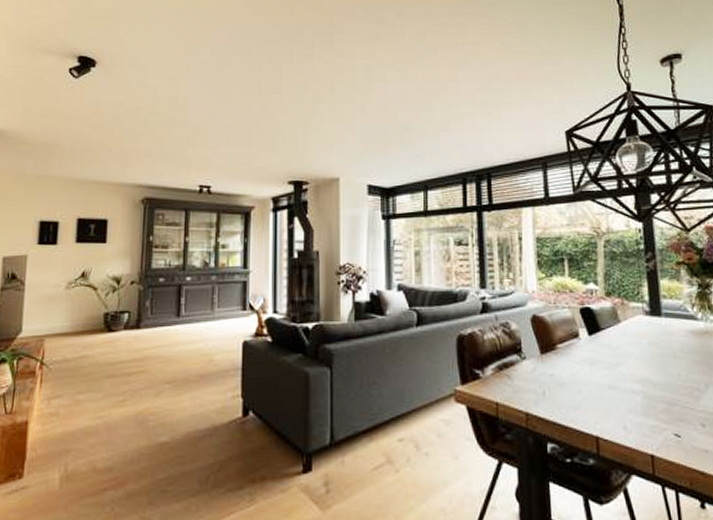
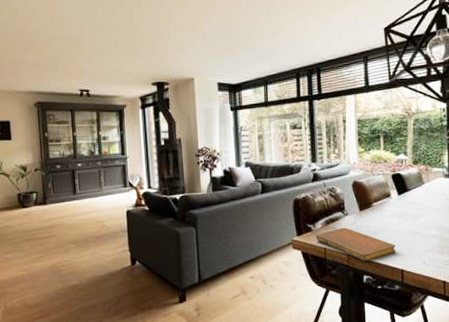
notebook: none [485,376,588,425] -> present [316,227,396,262]

